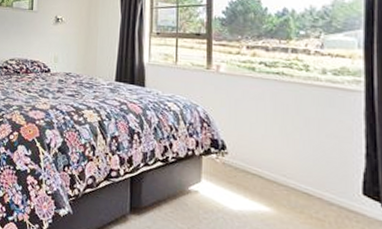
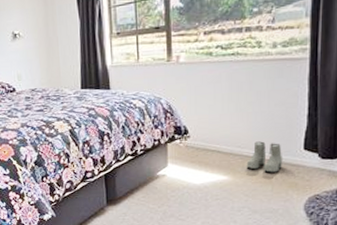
boots: none [293,173,338,216] -> present [246,141,283,173]

